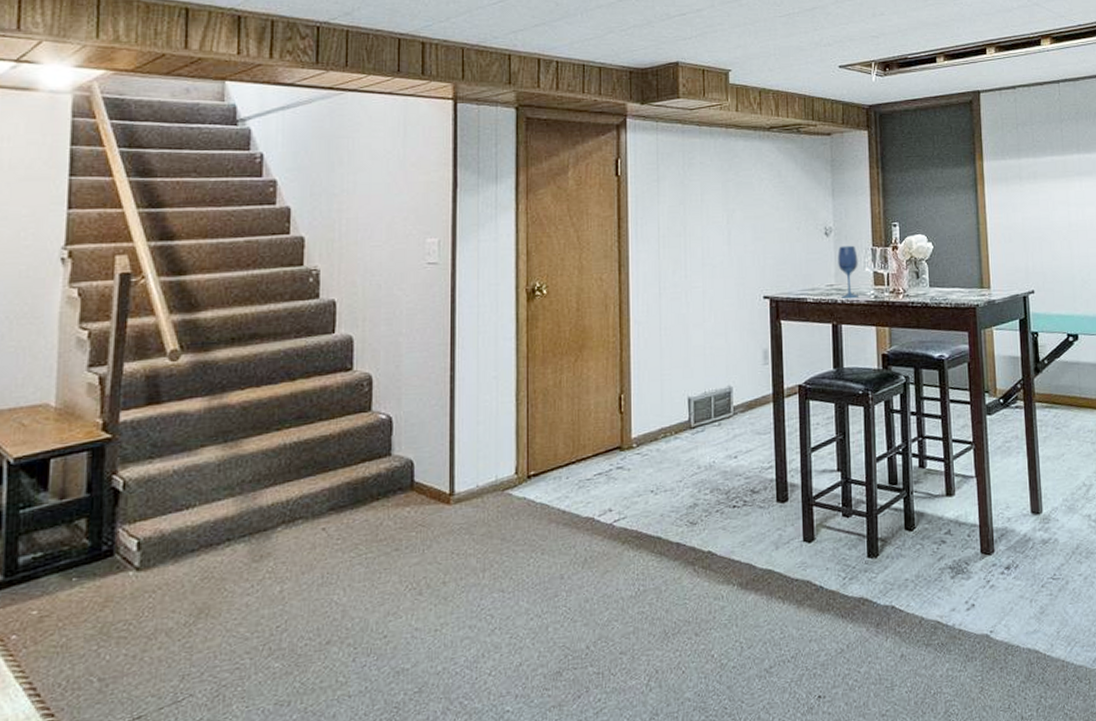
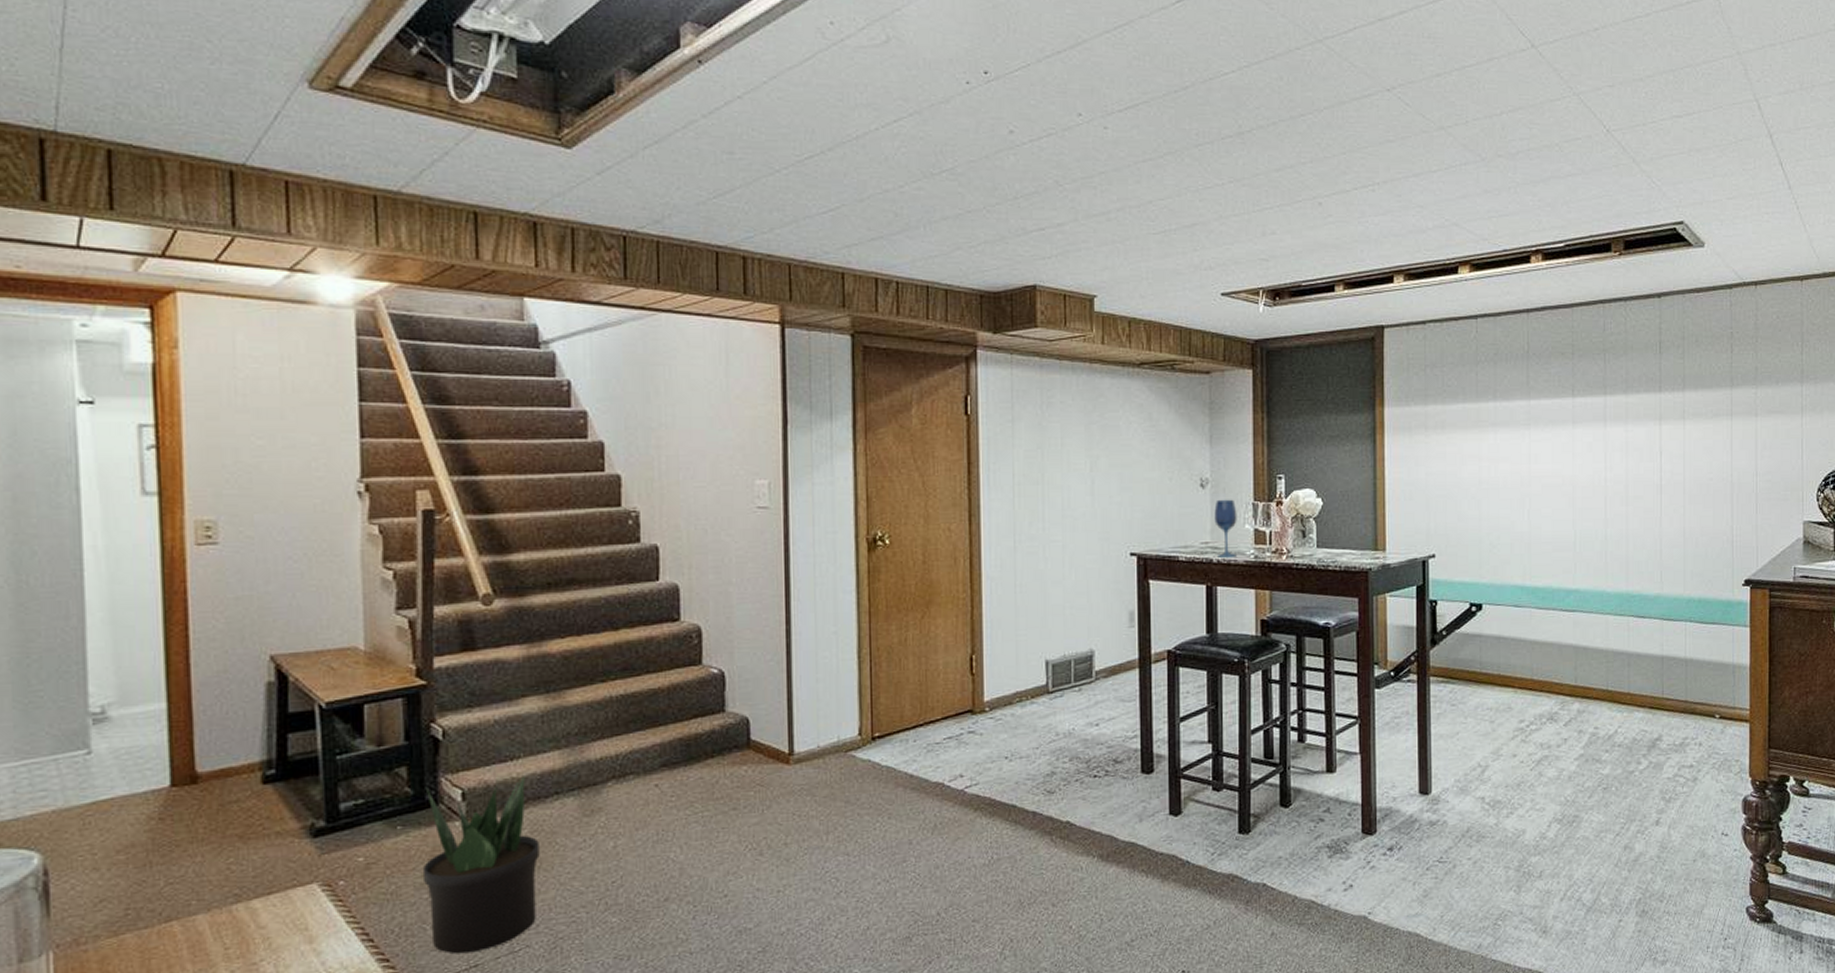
planter: none [93,524,209,706] -> present [422,776,540,954]

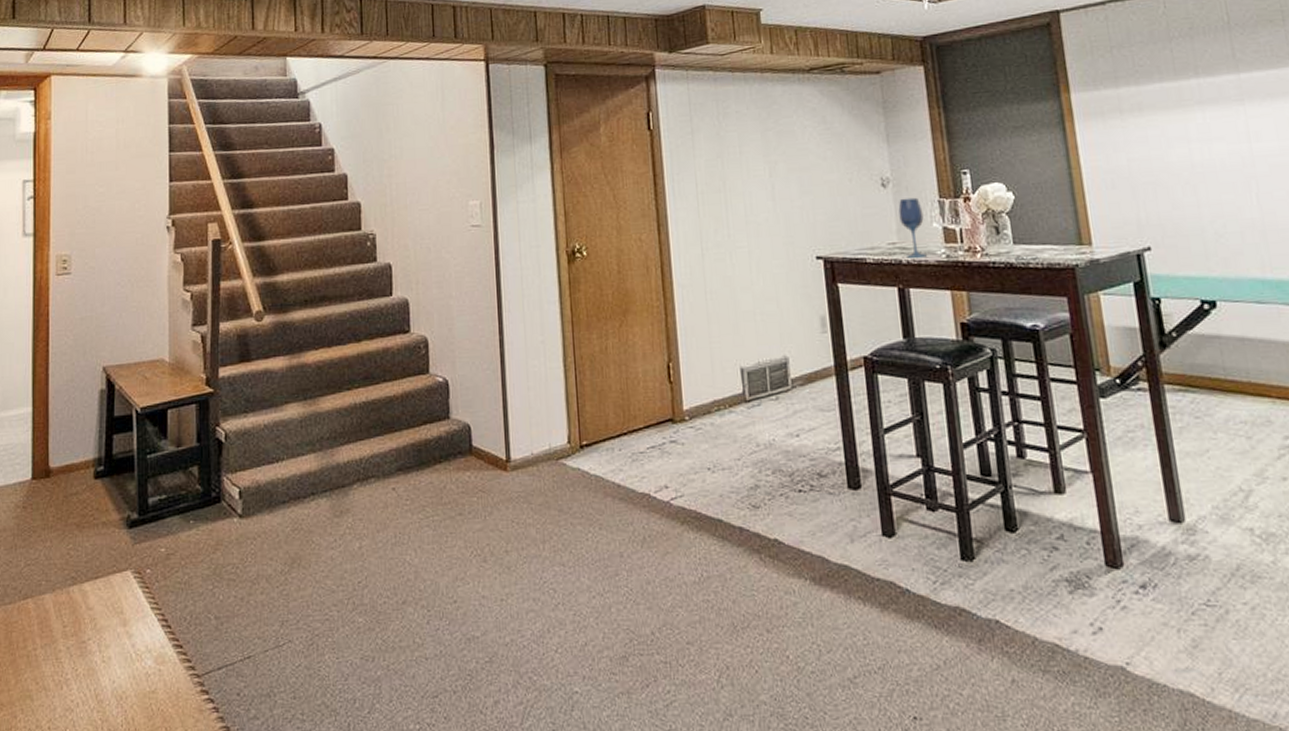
planter: present [422,776,540,954] -> none [208,477,299,645]

